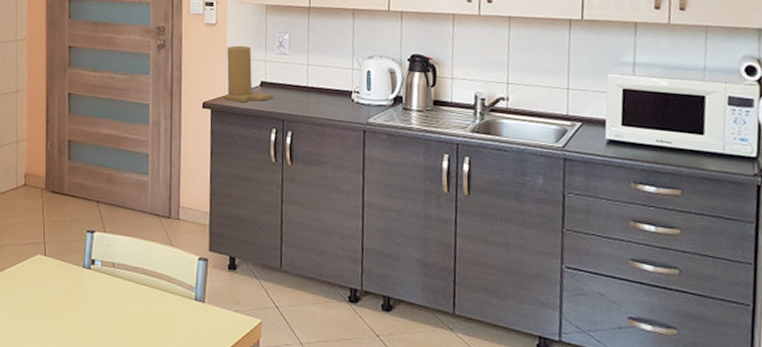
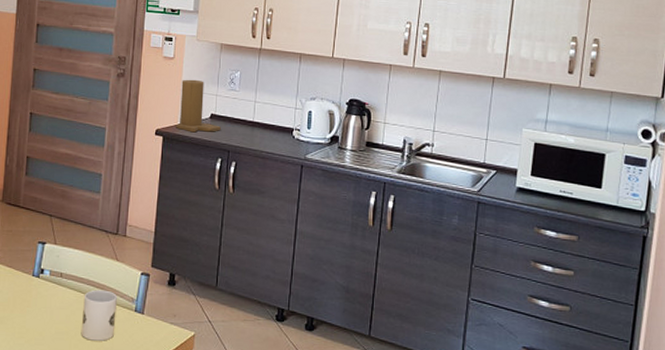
mug: none [138,278,175,334] -> present [81,289,117,341]

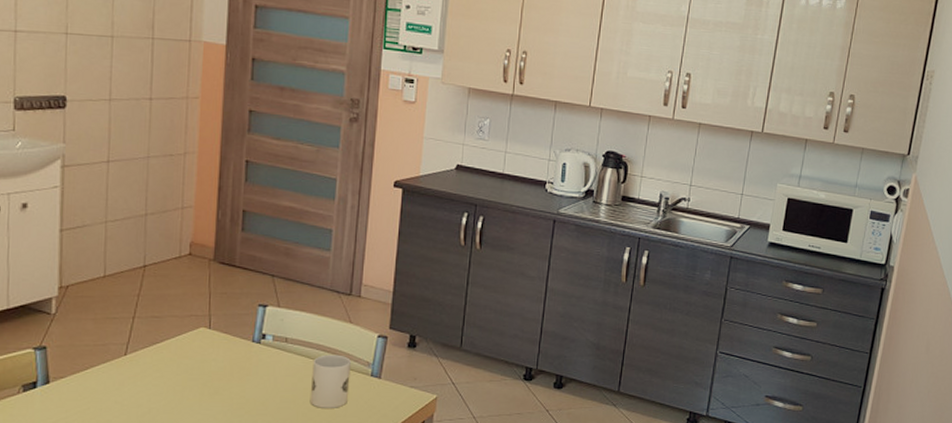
paper towel: present [176,79,221,133] -> none [417,126,468,185]

